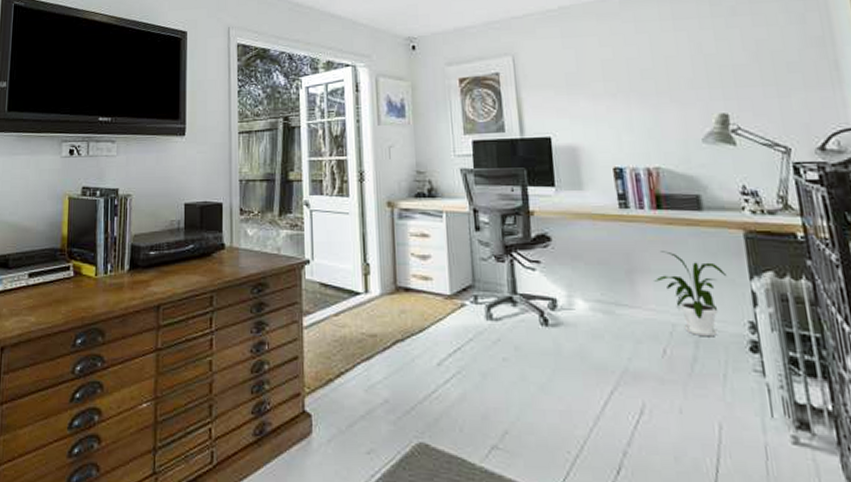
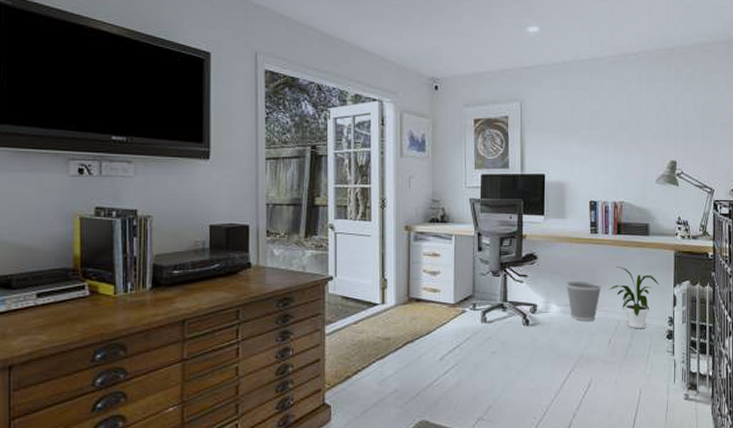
wastebasket: none [593,269,644,324] -> present [566,280,602,322]

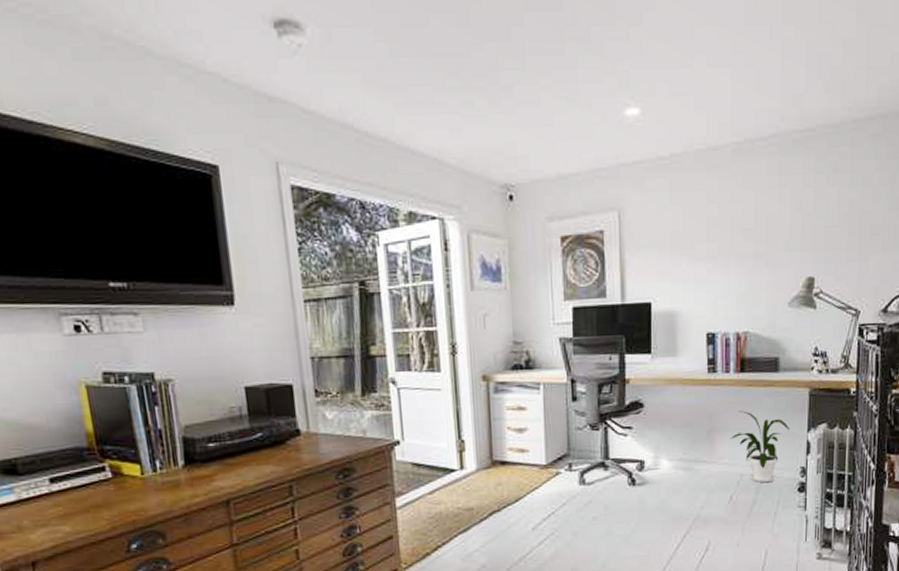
wastebasket: present [566,280,602,322] -> none [679,429,722,478]

